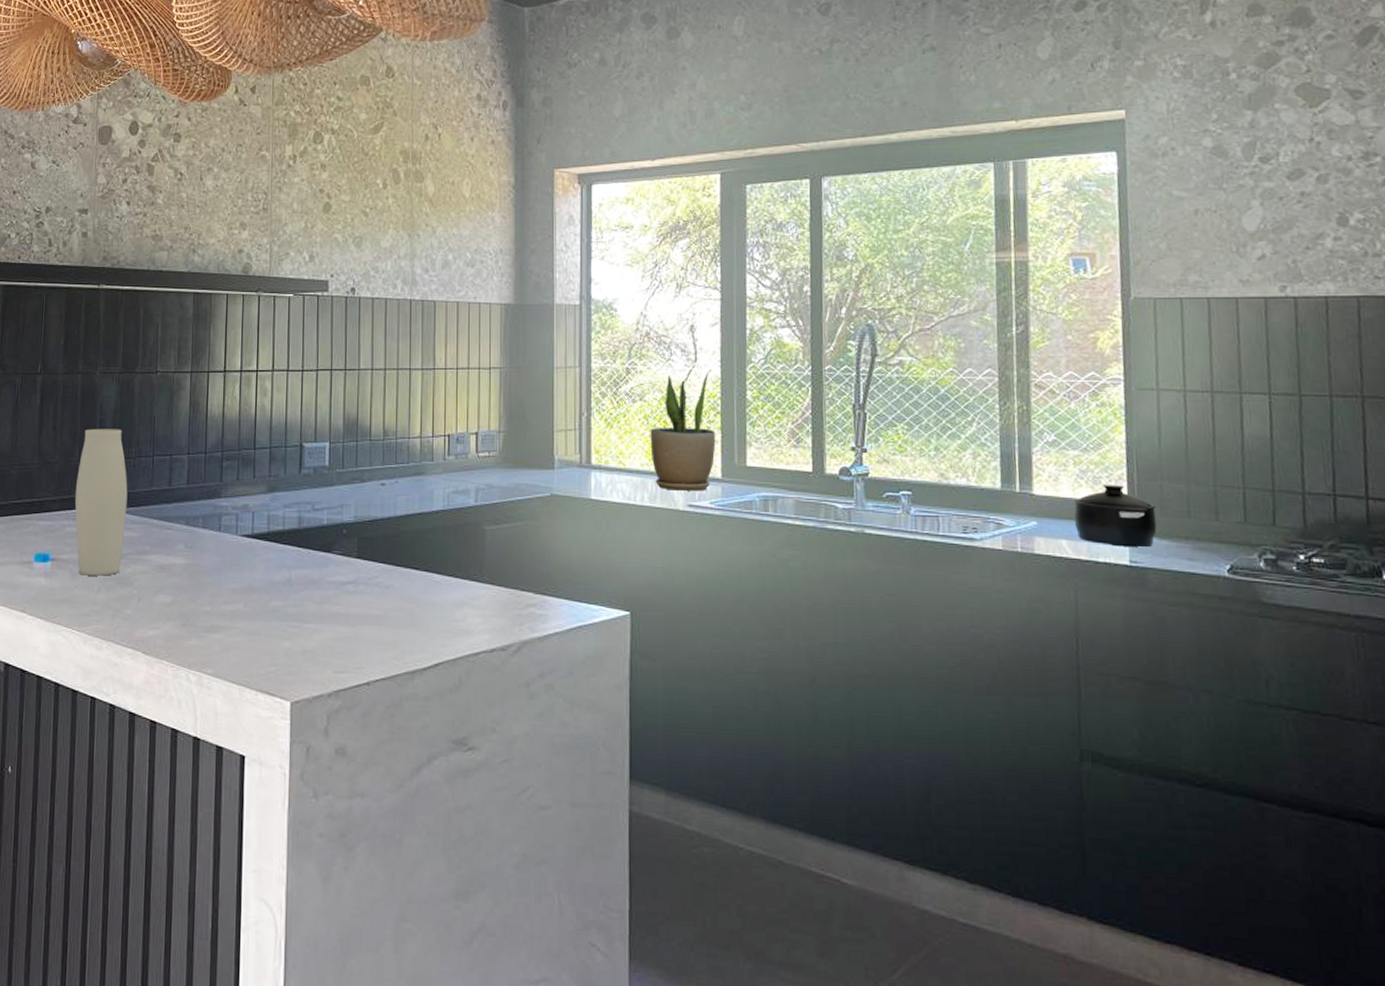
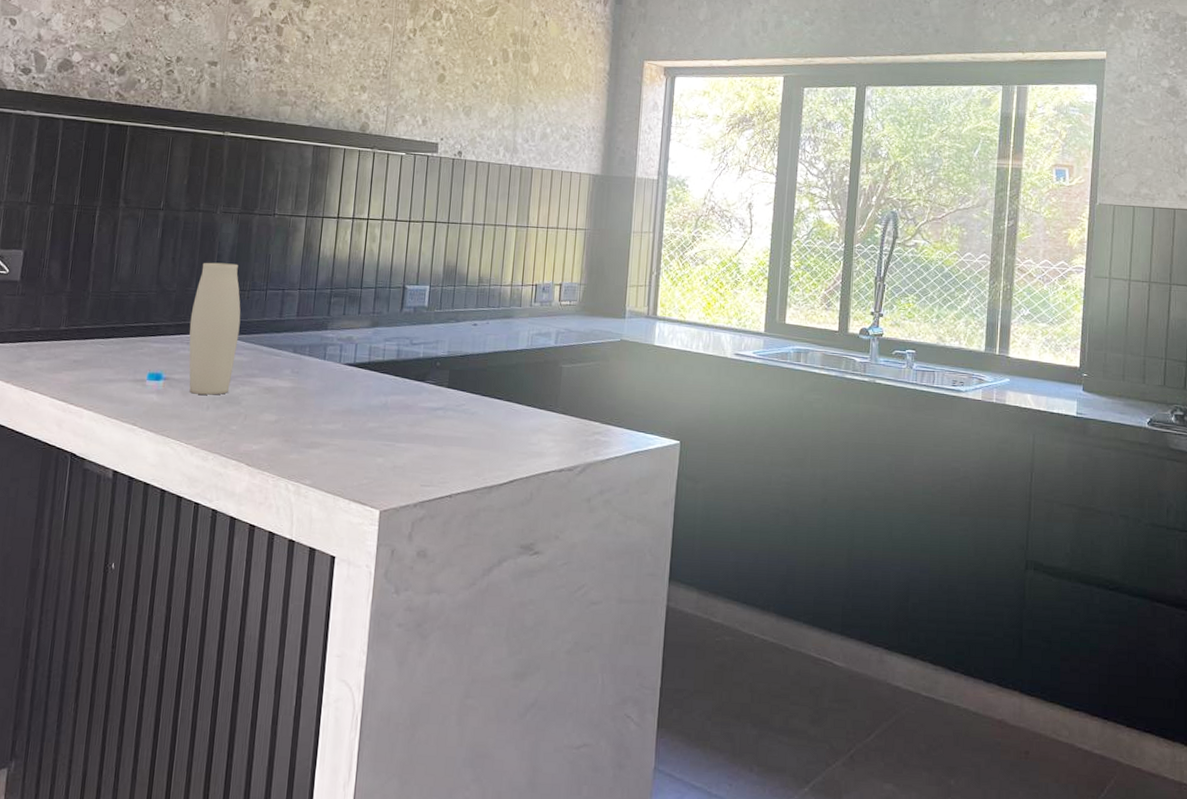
potted plant: present [650,369,716,491] -> none [707,241,764,343]
saucepan: present [1073,485,1157,547] -> none [1038,352,1100,402]

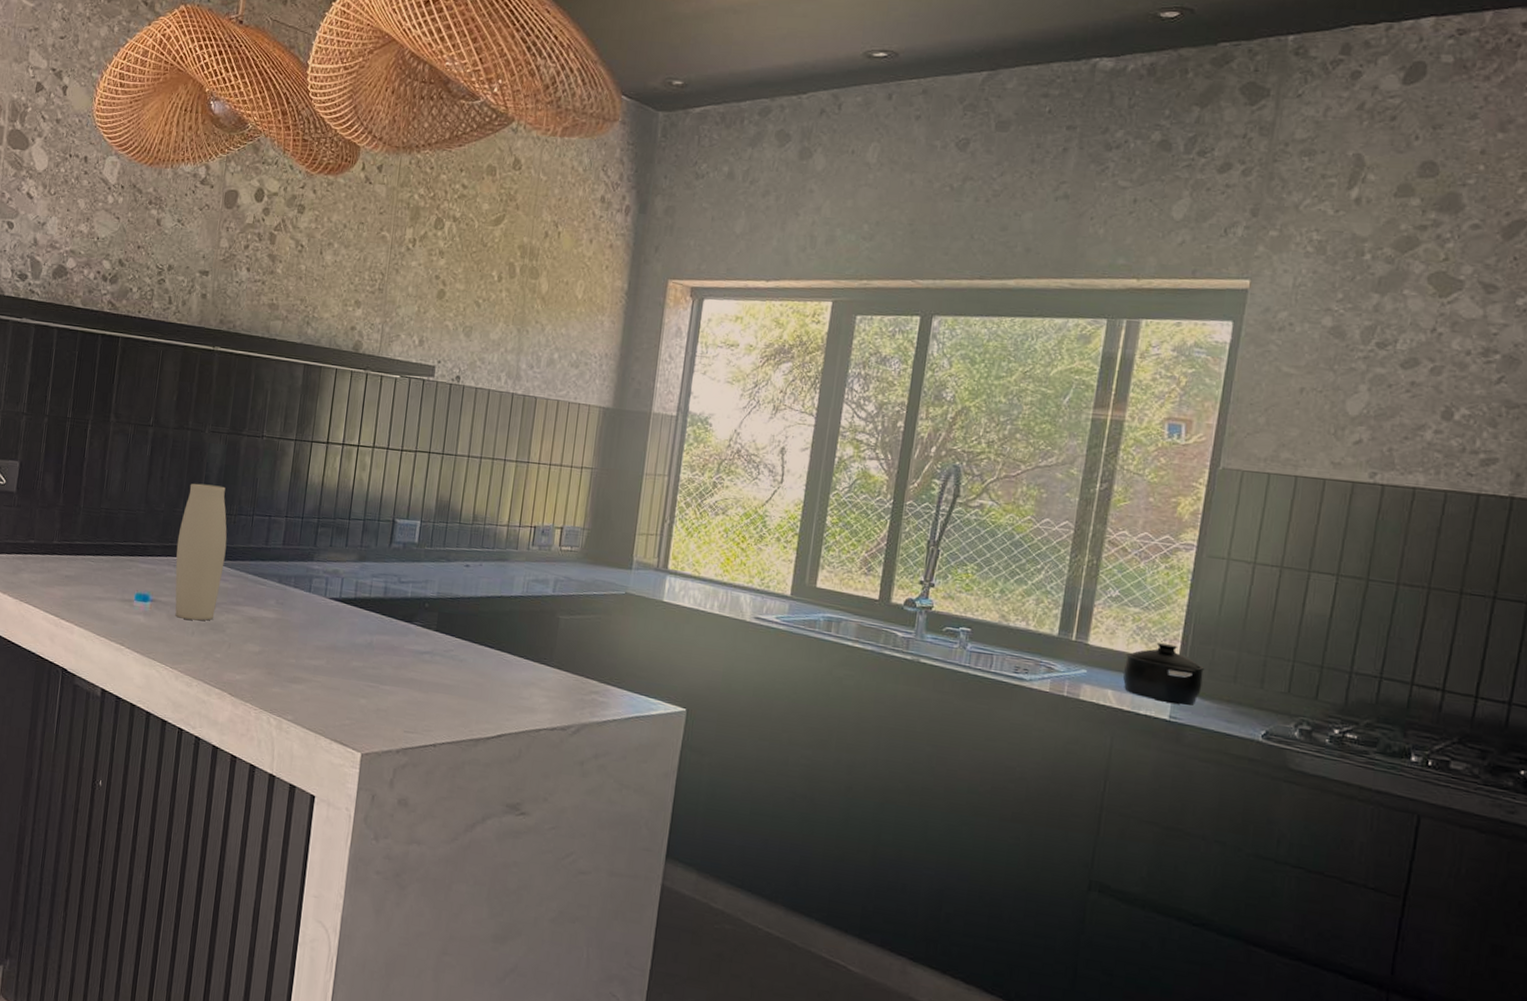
saucepan: none [1038,352,1100,402] -> present [1122,643,1205,705]

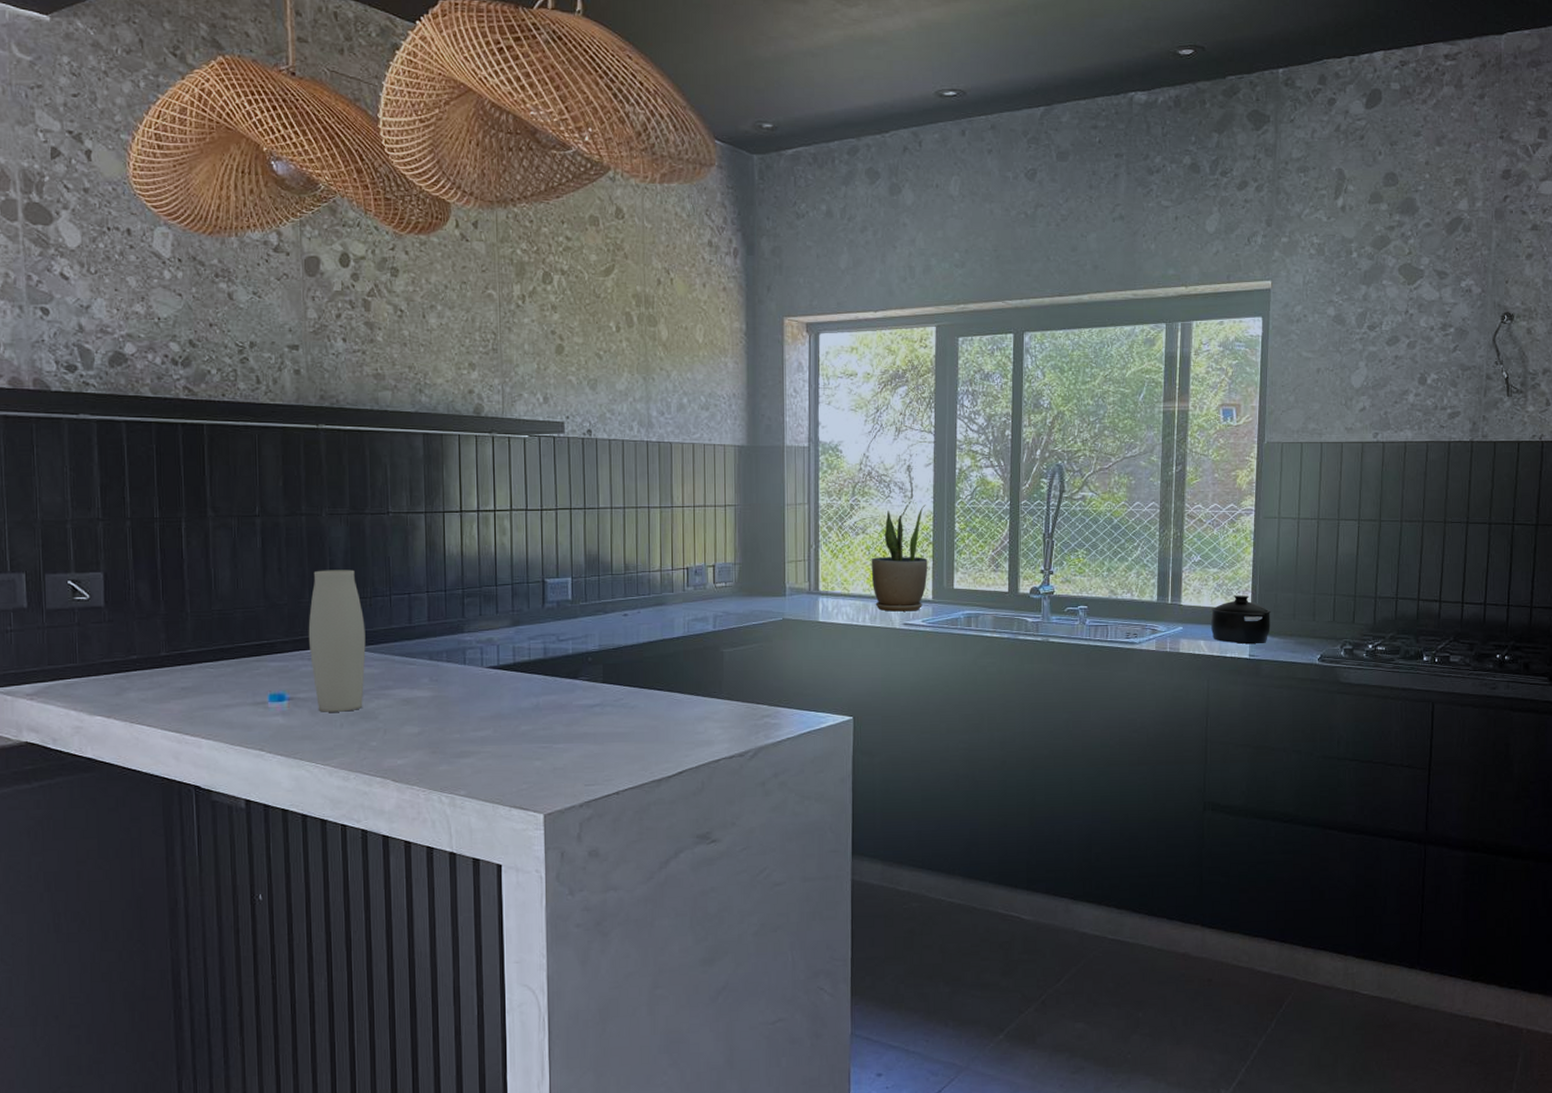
potted plant: none [726,492,797,606] -> present [871,505,928,612]

